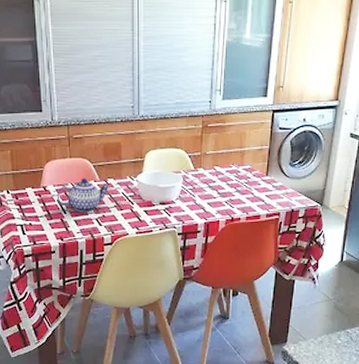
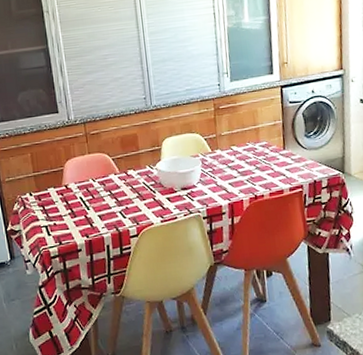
teapot: present [56,178,109,212] -> none [79,172,130,206]

